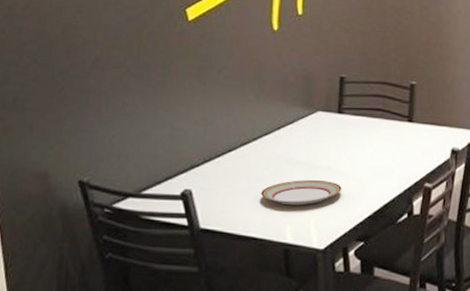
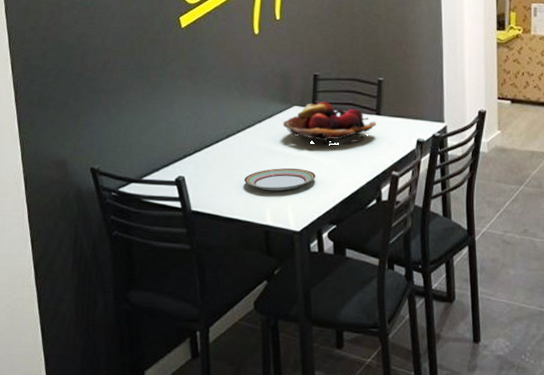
fruit basket: none [304,106,408,155] -> present [282,101,376,146]

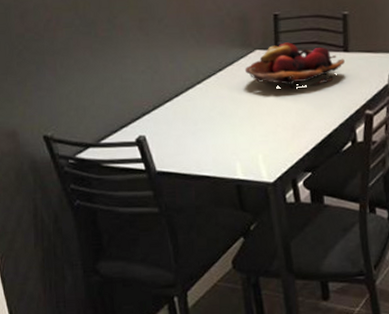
plate: present [244,167,316,191] -> none [210,116,285,143]

